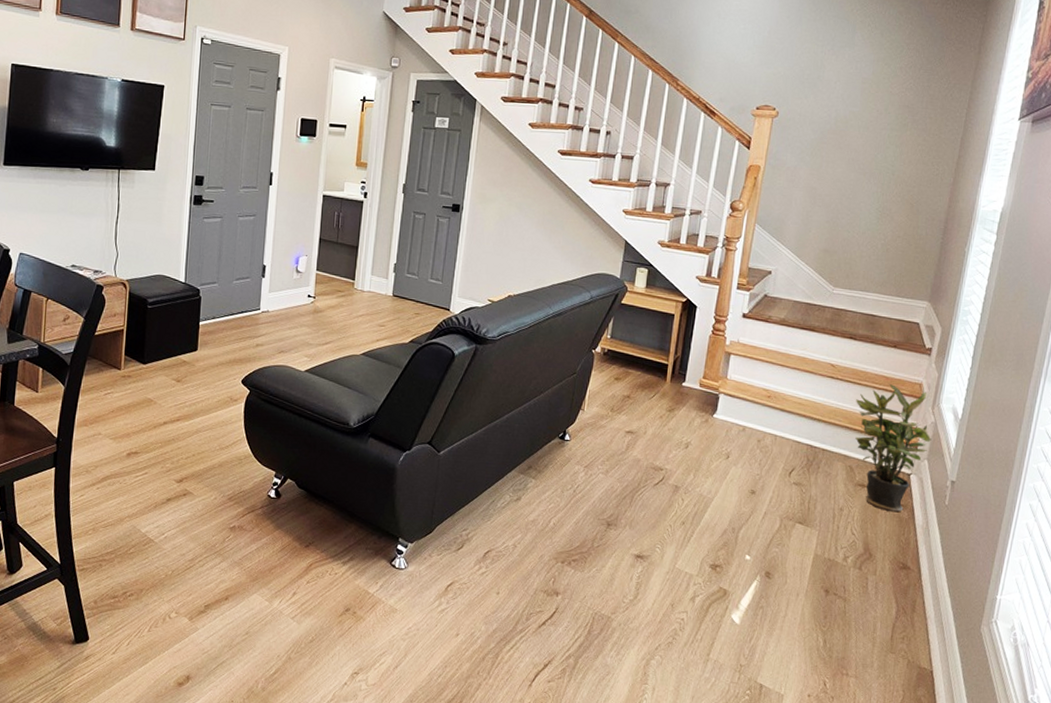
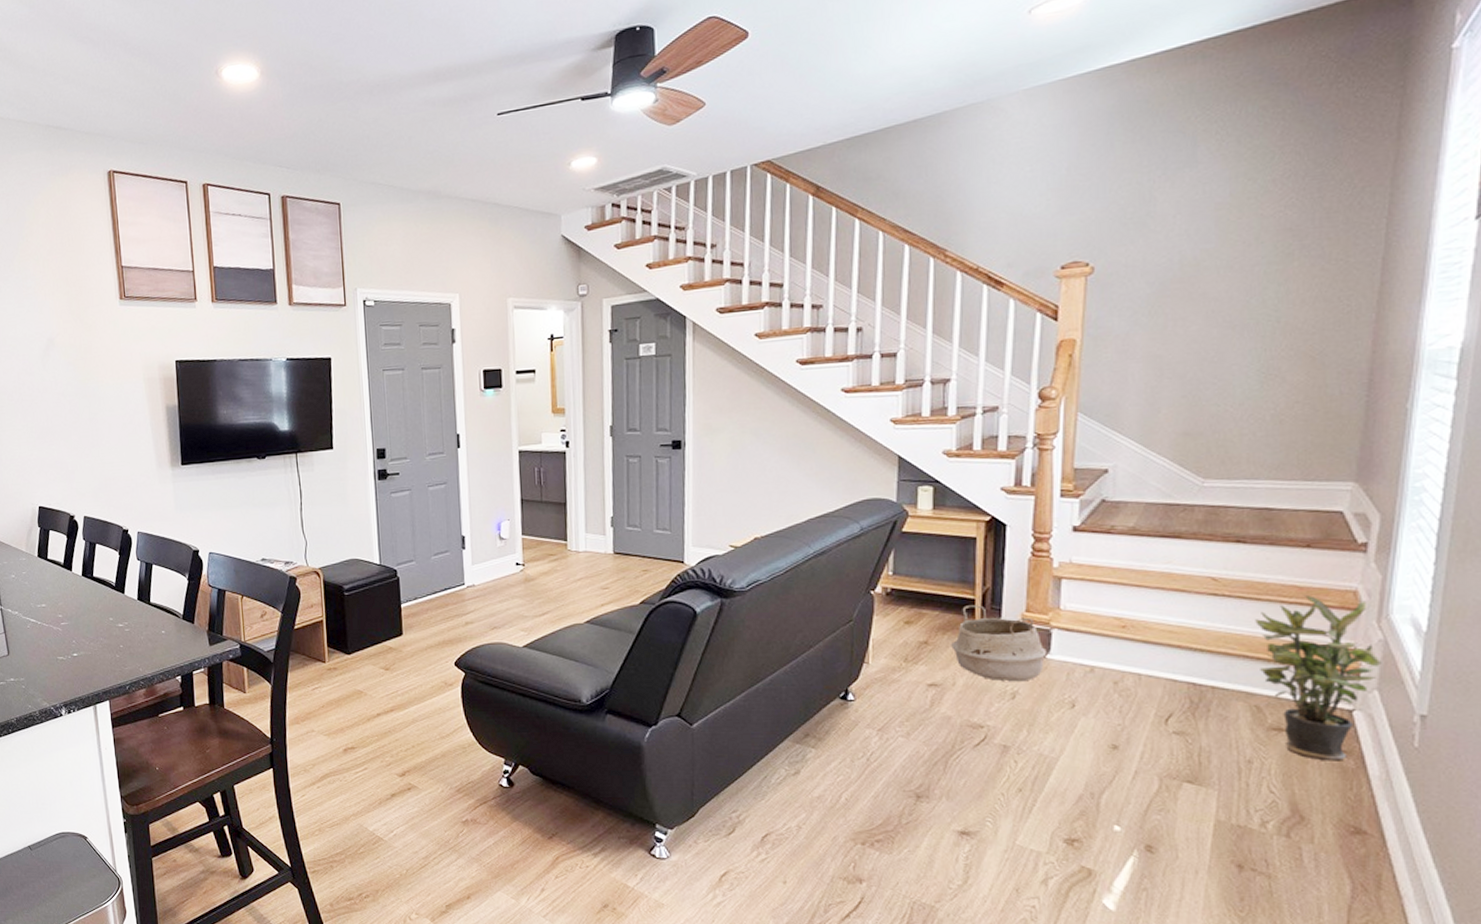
woven basket: none [647,369,715,435] -> present [951,605,1047,682]

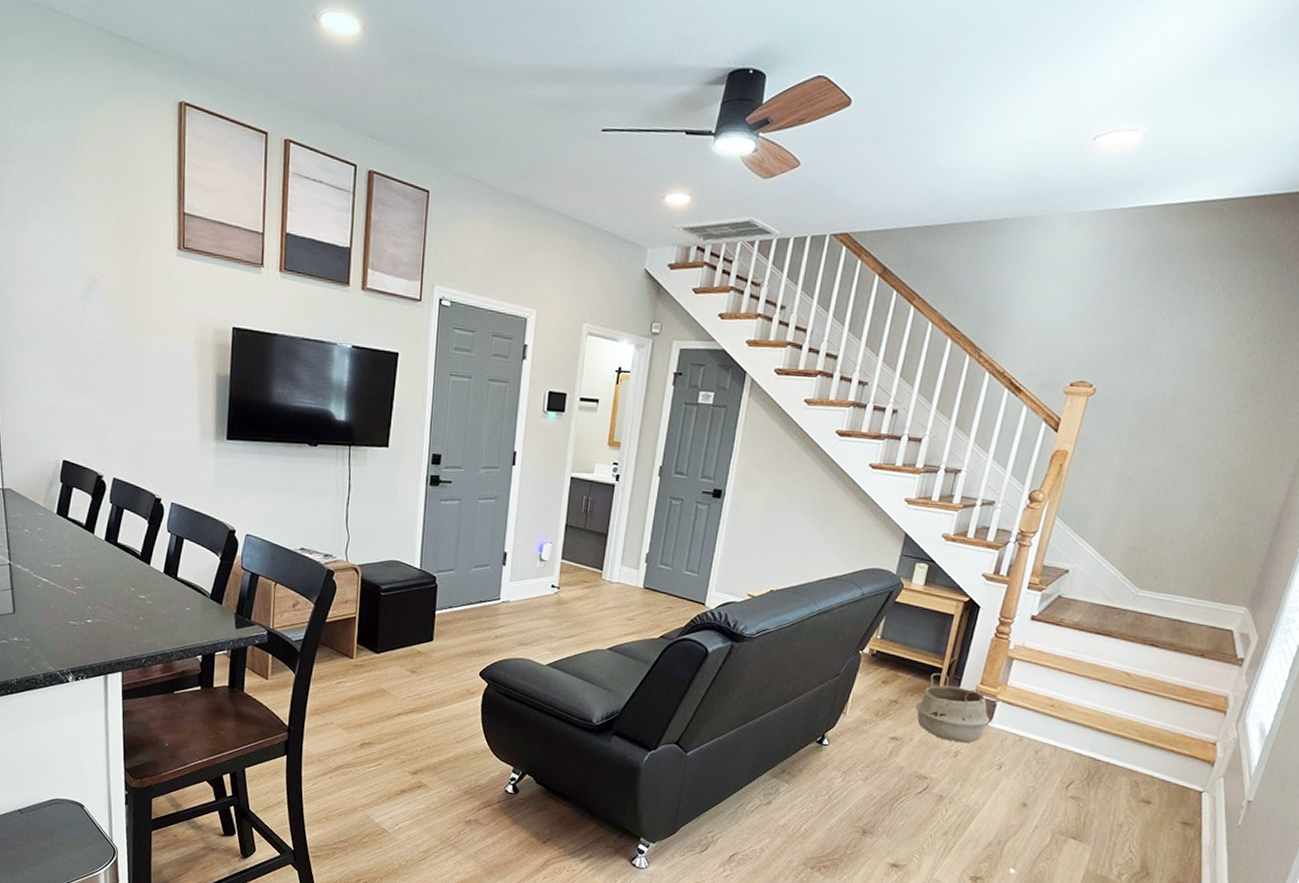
potted plant: present [1255,594,1380,761] -> none [1144,695,1233,831]

